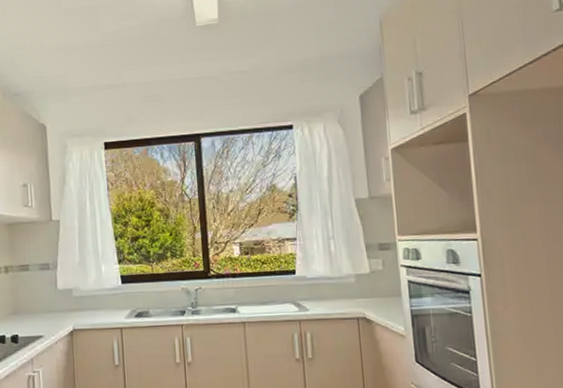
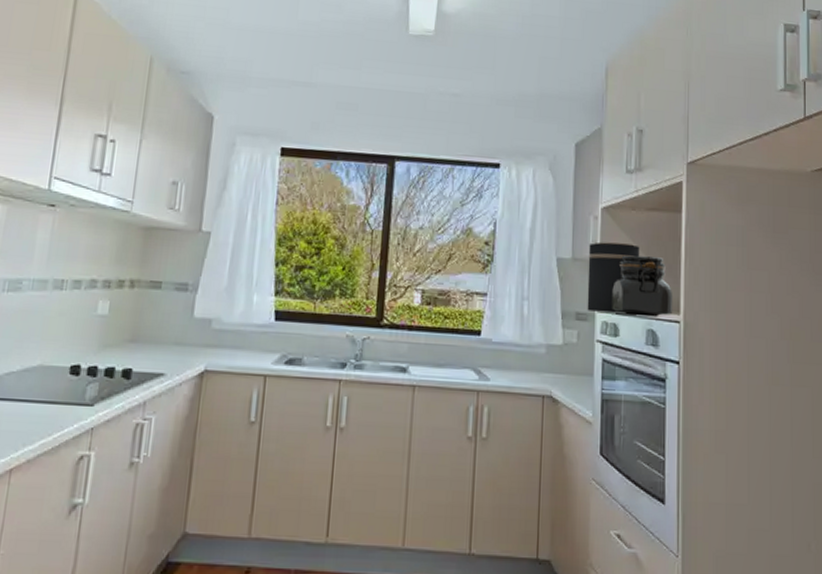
cylinder: none [383,177,433,241] -> present [587,242,640,313]
jar: none [409,185,470,240] -> present [612,255,673,317]

